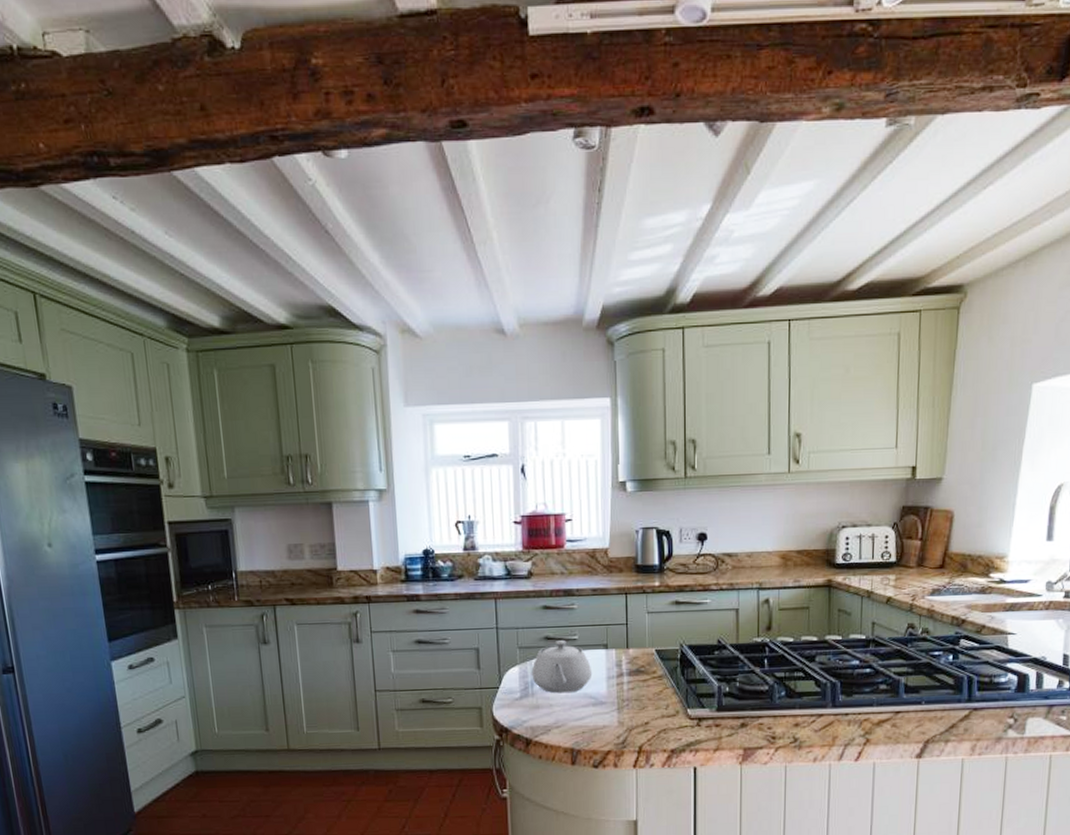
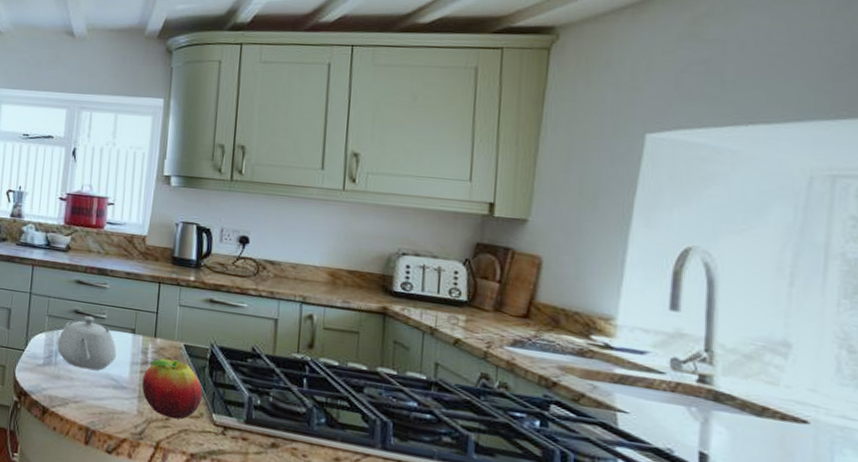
fruit: none [619,667,677,722] -> present [142,358,203,420]

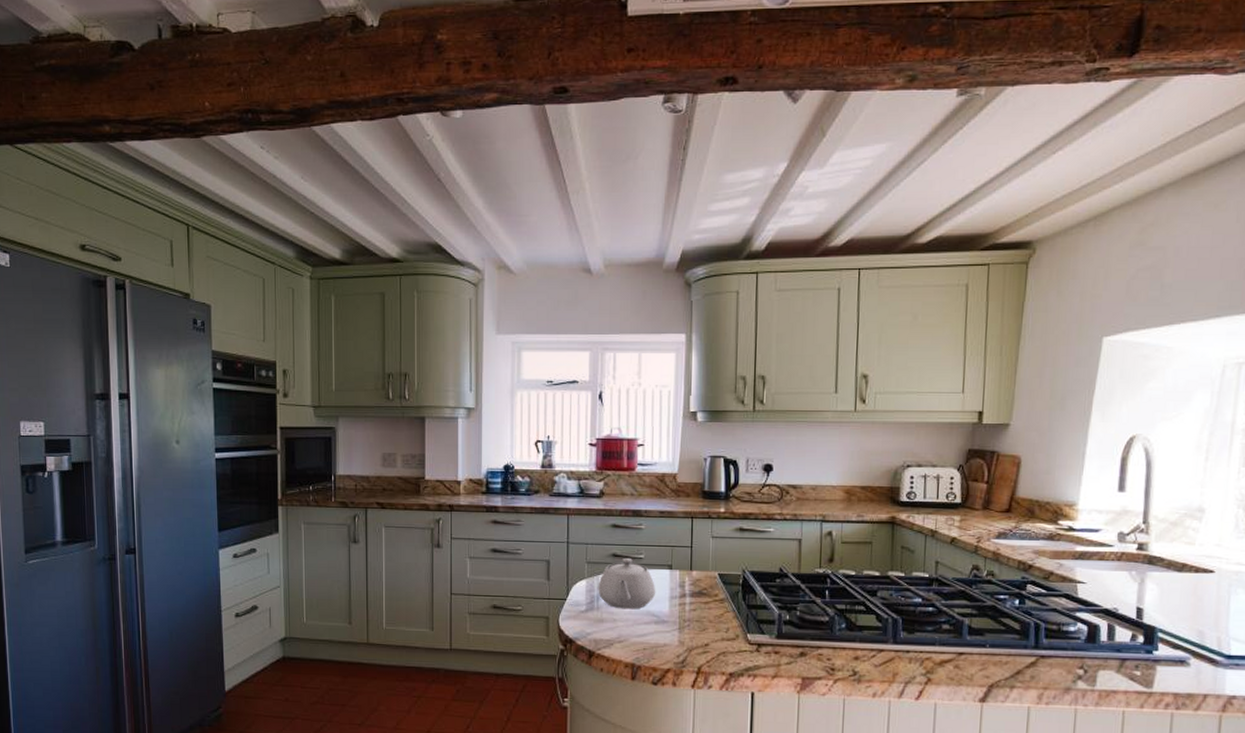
fruit: present [142,358,203,420] -> none [681,589,738,643]

